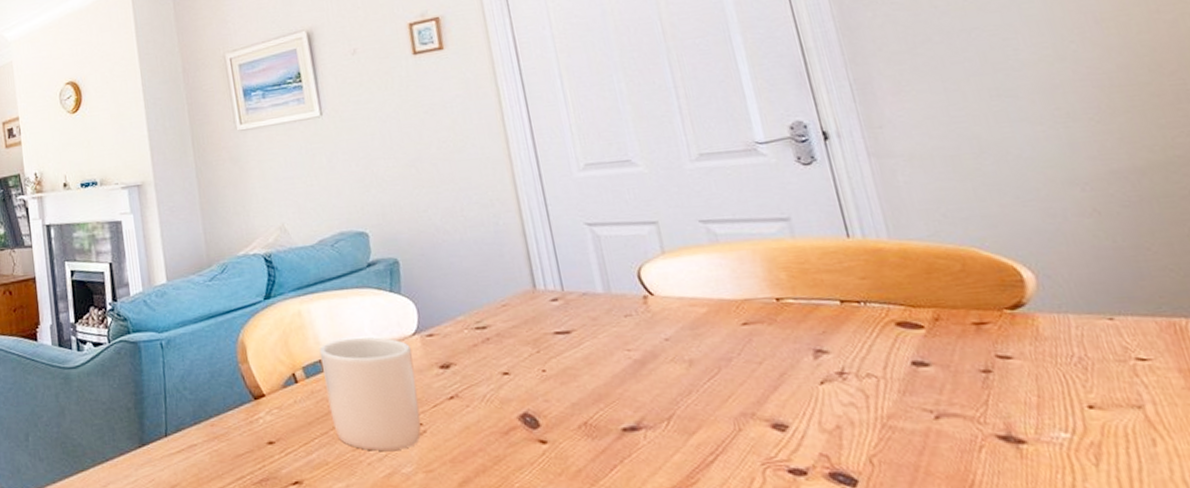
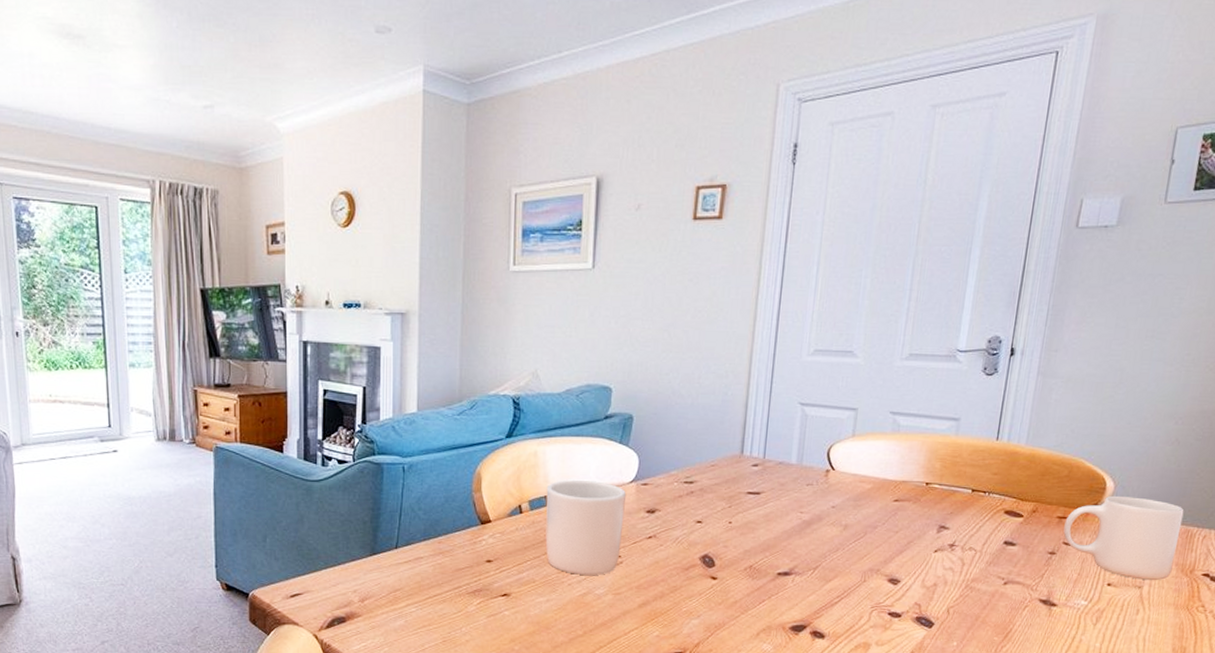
cup: none [985,287,1179,397] -> present [1063,495,1184,581]

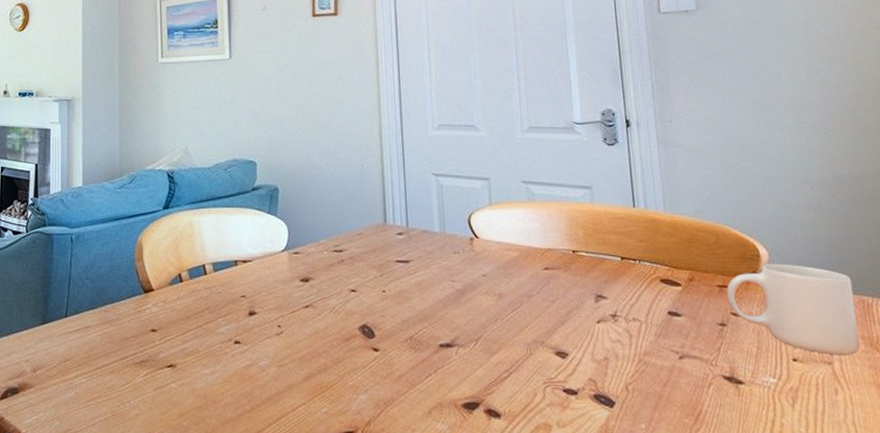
mug: present [545,480,627,575] -> none [203,249,280,346]

